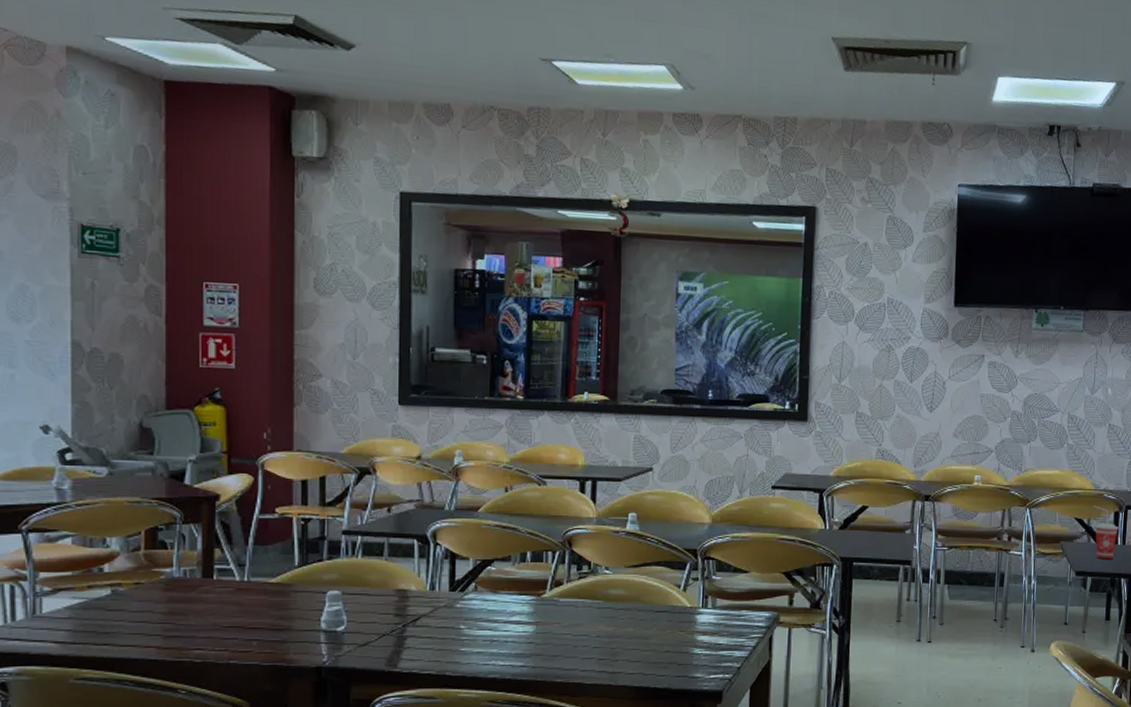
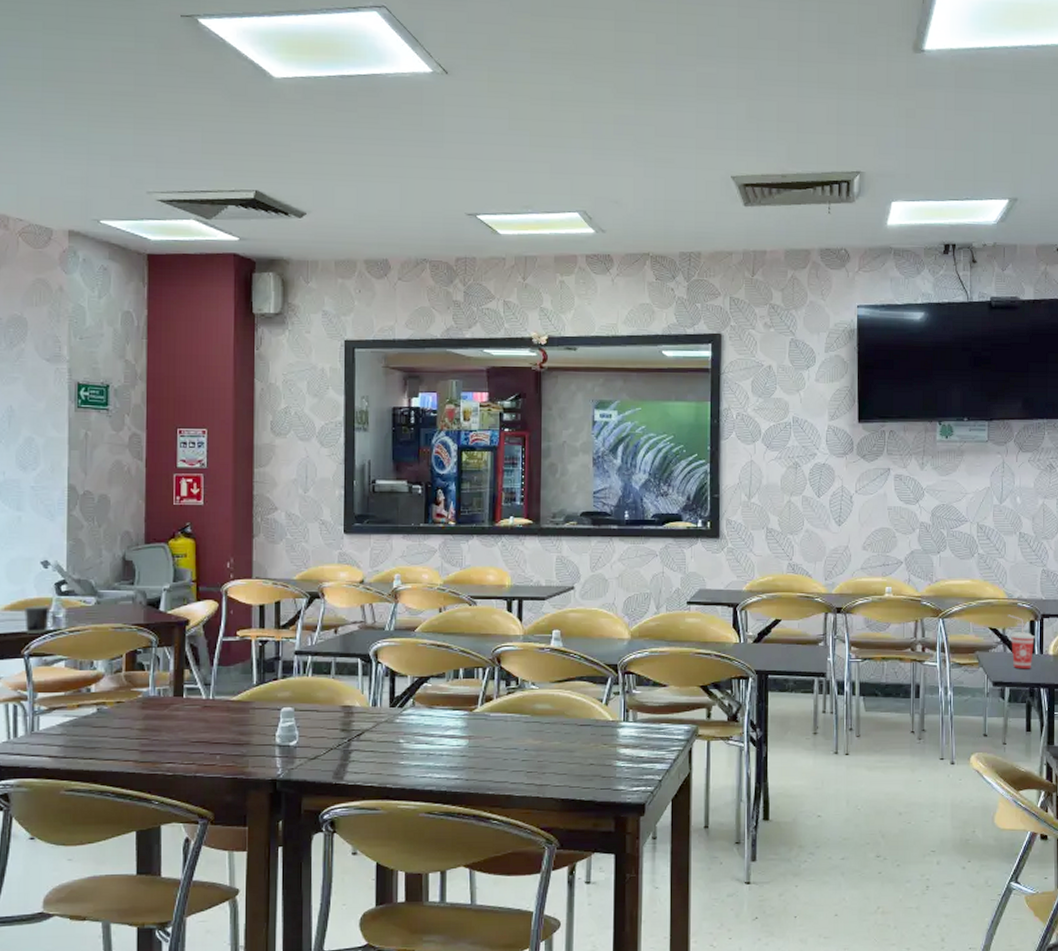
mug: none [20,474,61,507] -> present [23,604,57,633]

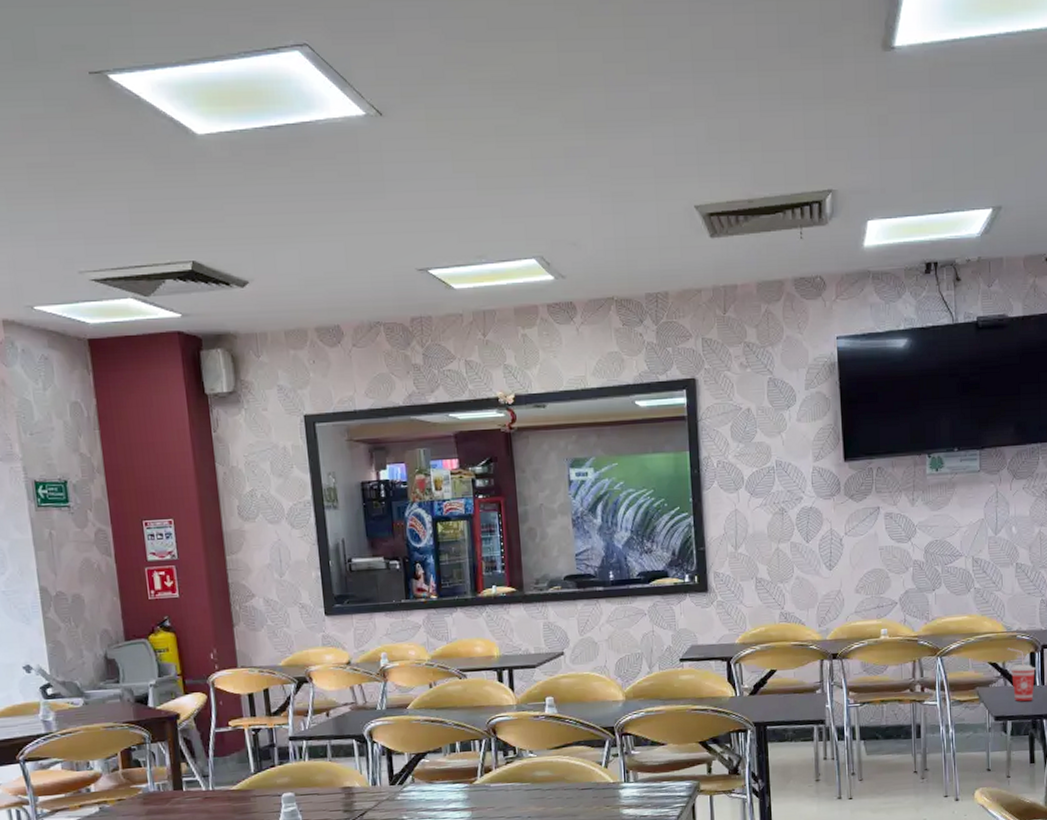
mug: present [23,604,57,633] -> none [13,709,47,739]

